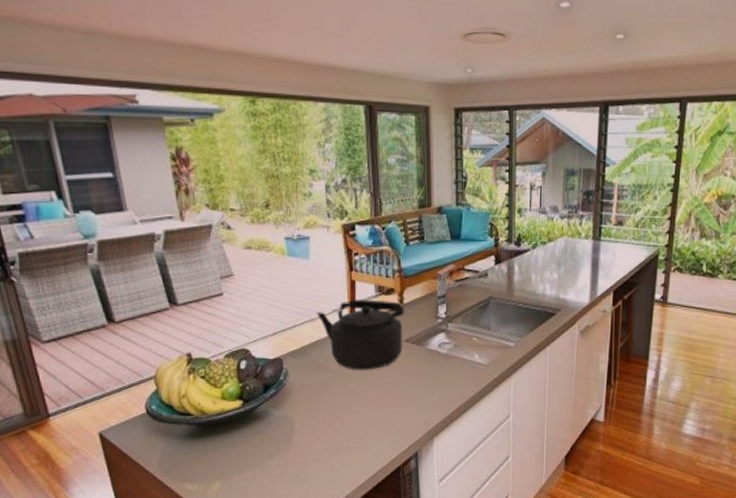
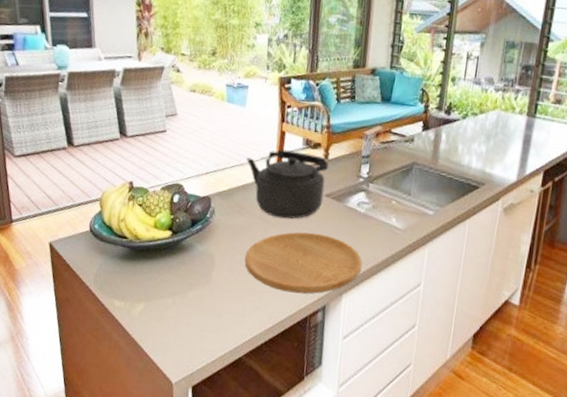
cutting board: none [327,380,450,445] -> present [244,232,363,294]

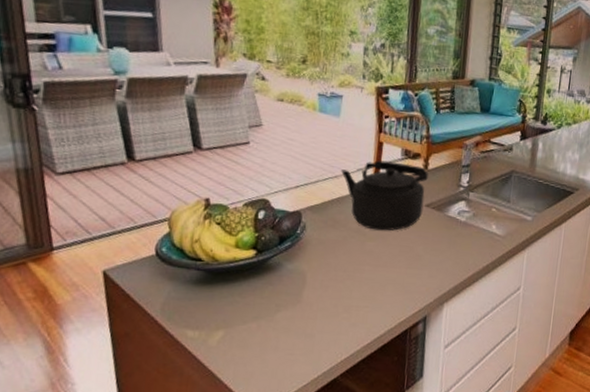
cutting board: present [244,232,363,294] -> none [339,243,464,307]

